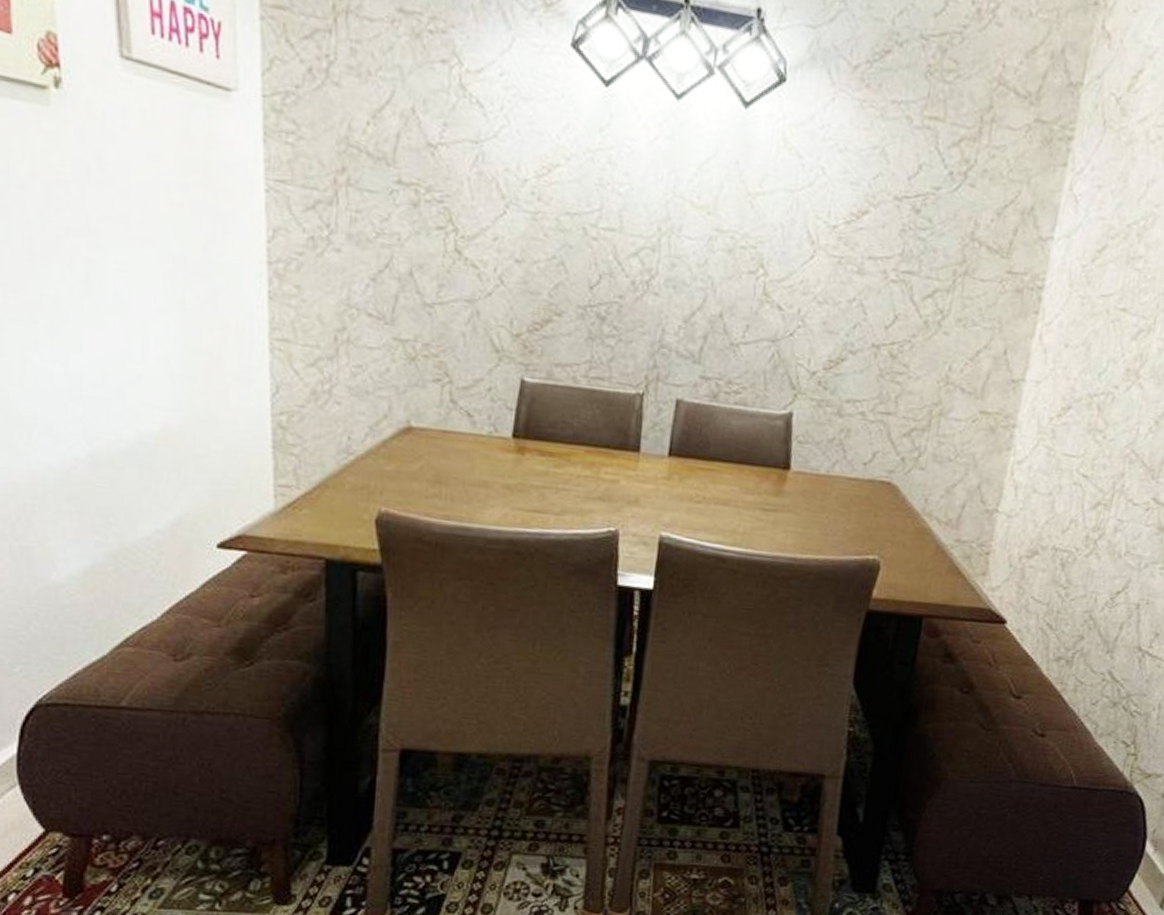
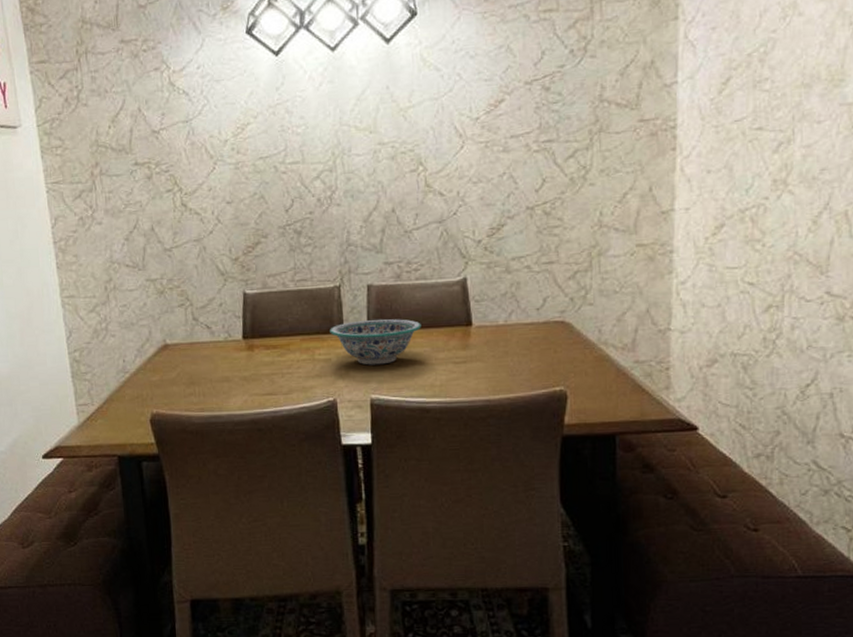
decorative bowl: none [623,440,733,499] -> present [330,319,421,365]

